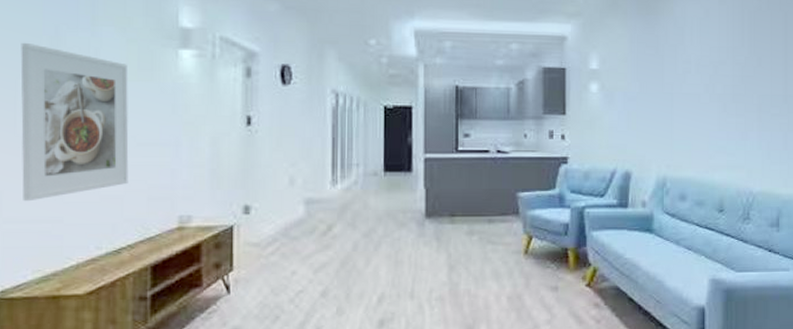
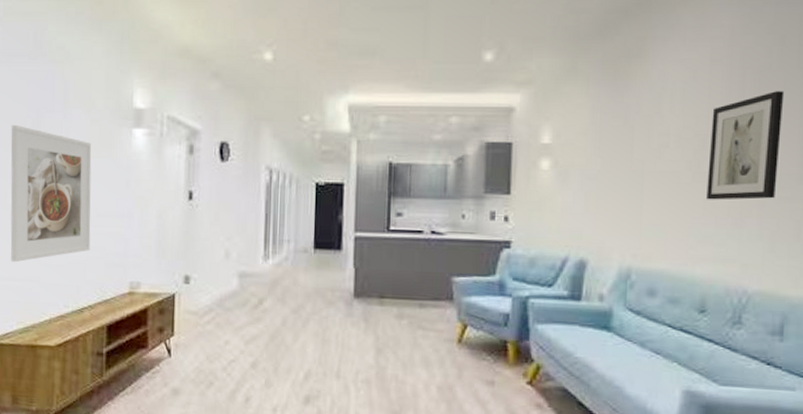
wall art: none [720,28,772,117] -> present [706,91,785,200]

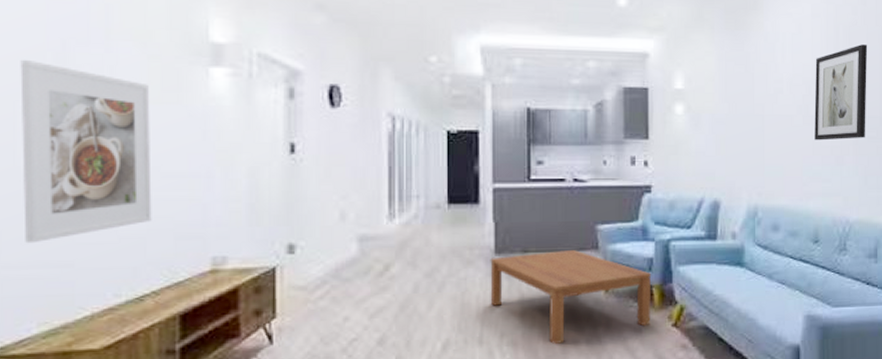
coffee table: none [348,299,507,388] -> present [490,250,652,345]

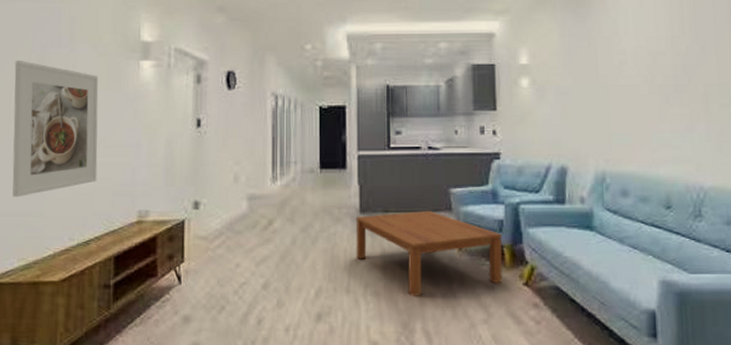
wall art: present [814,44,868,141] -> none [659,15,717,109]

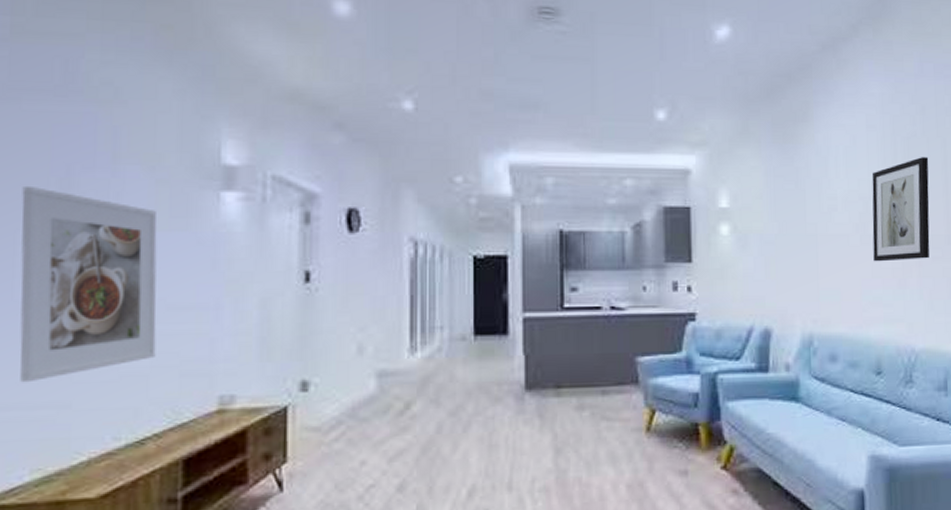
coffee table: present [356,211,503,297] -> none [520,385,698,491]
wall art: none [659,15,717,109] -> present [872,157,930,262]

